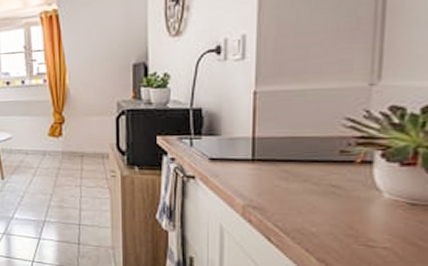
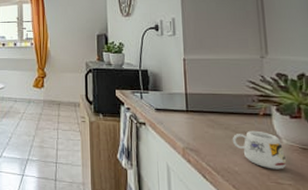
mug: none [311,182,386,230] -> present [232,130,287,170]

